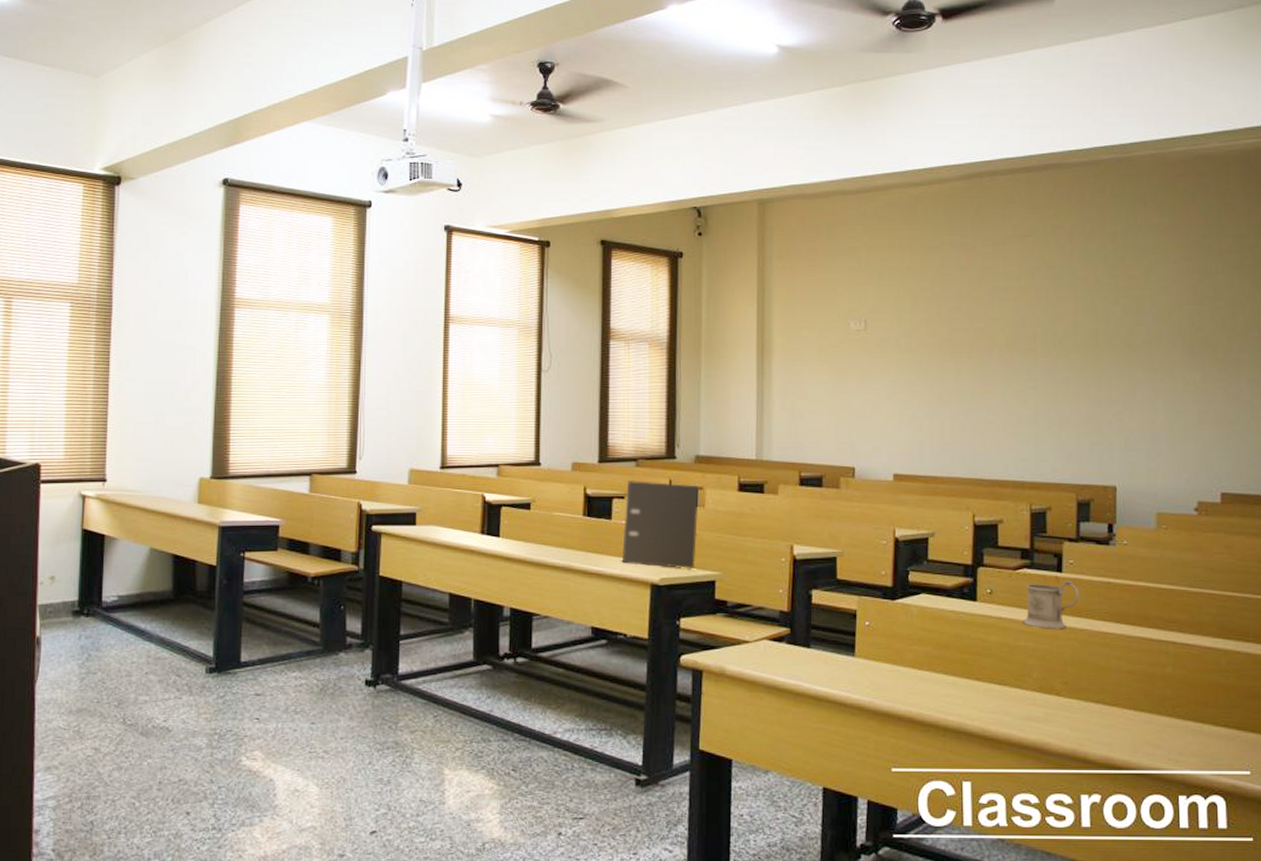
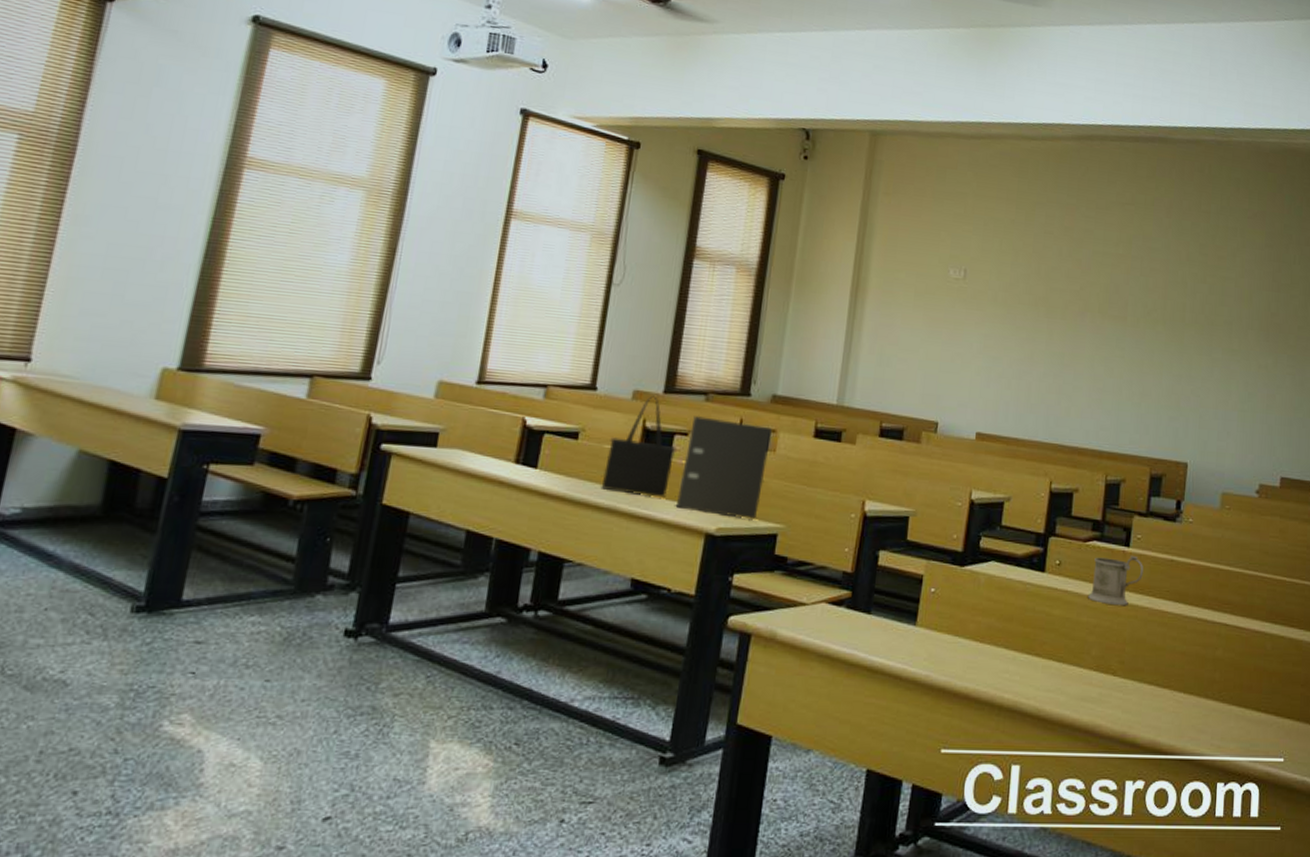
tote bag: none [555,465,616,555] -> present [601,395,677,498]

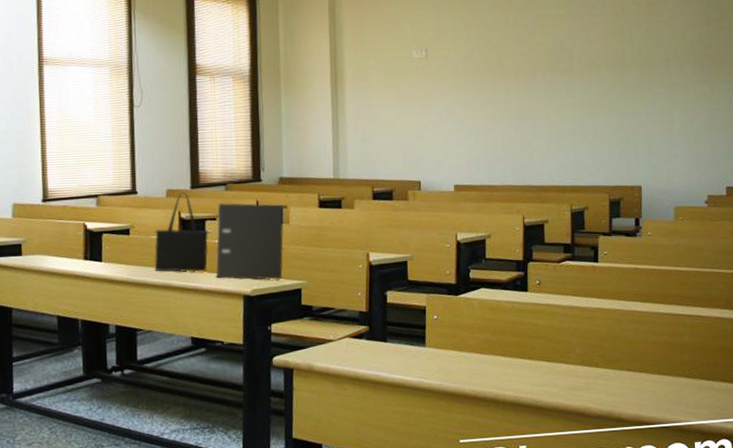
mug: present [1088,555,1143,606] -> none [567,268,612,312]

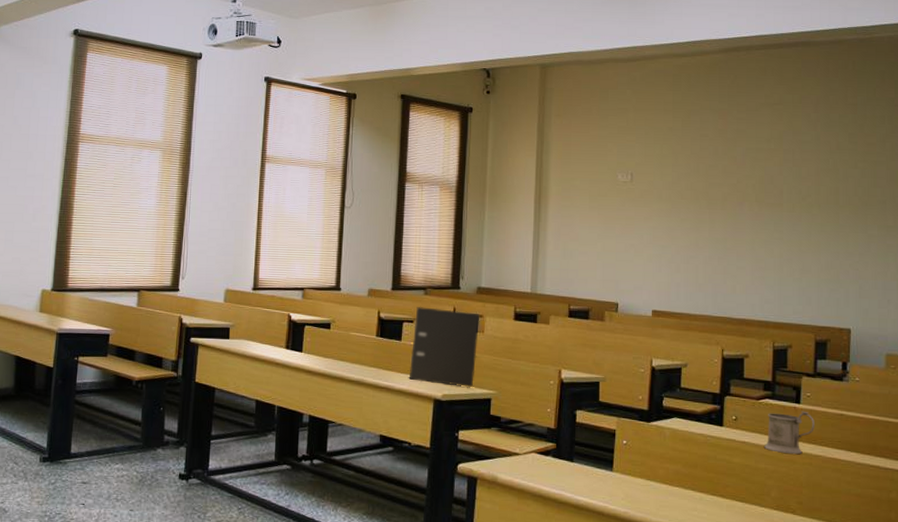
tote bag: present [154,191,209,273] -> none [351,292,405,372]
mug: none [567,268,612,312] -> present [764,411,814,455]

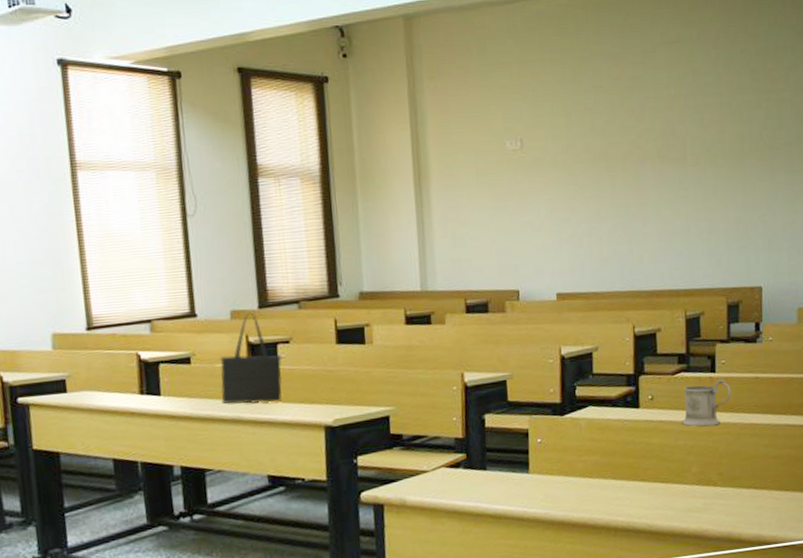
tote bag: none [351,292,405,372] -> present [220,312,282,405]
binder: present [410,306,480,388] -> none [290,322,368,410]

